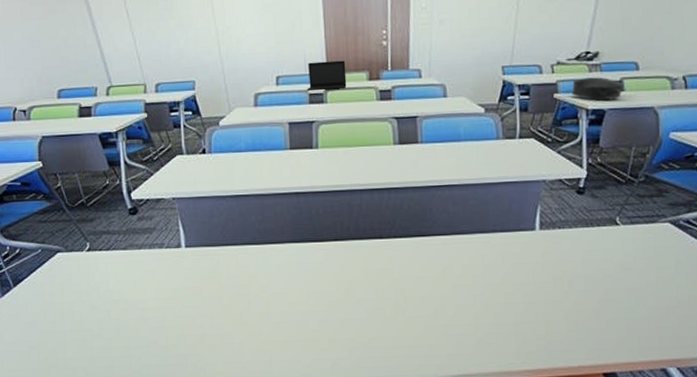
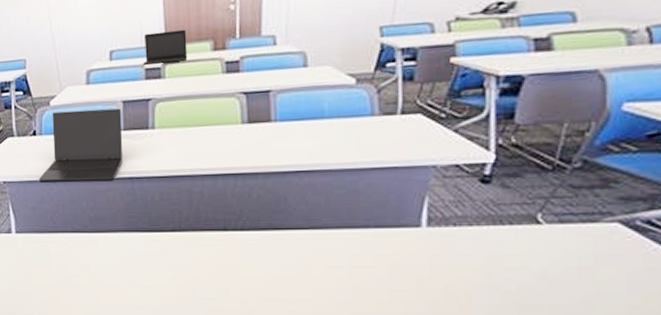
laptop: none [209,129,290,199] -> present [39,108,123,184]
backpack: present [571,77,624,101] -> none [475,34,552,64]

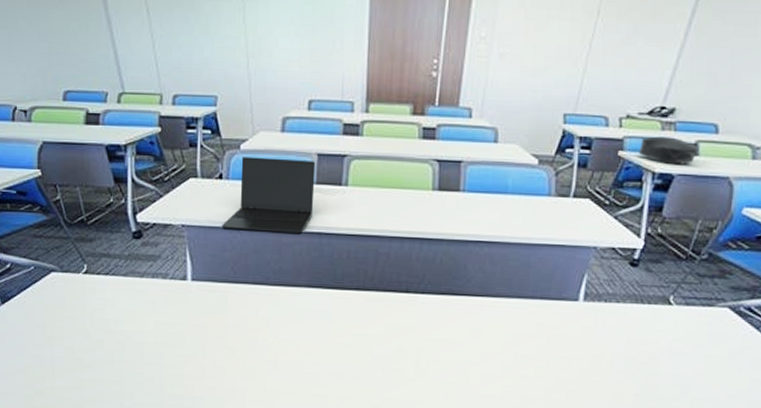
laptop: present [143,29,188,66] -> none [342,88,388,122]
backpack: none [475,34,552,64] -> present [638,136,698,166]

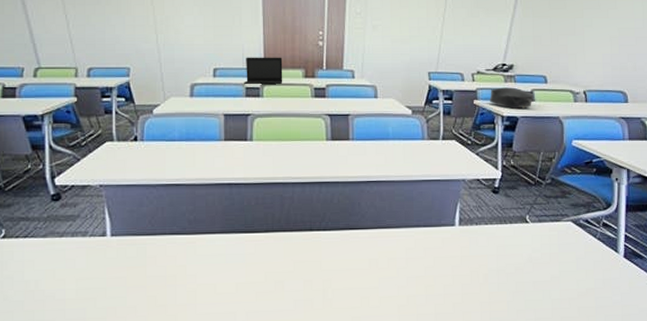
laptop: present [222,157,316,235] -> none [139,120,223,188]
laptop: none [342,88,388,122] -> present [244,57,283,85]

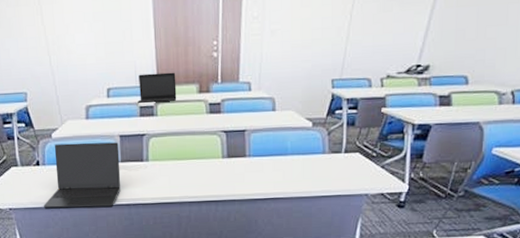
laptop: none [139,120,223,188] -> present [44,142,121,210]
backpack: present [489,87,534,110] -> none [399,91,451,116]

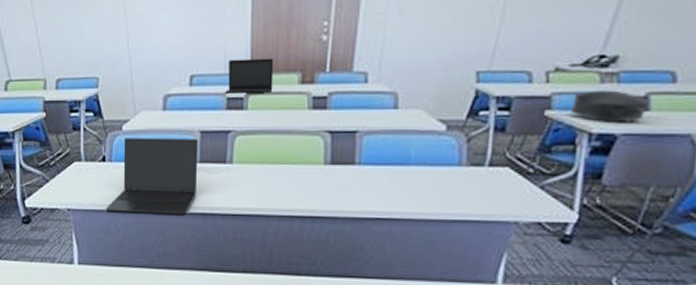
backpack: none [399,91,451,116] -> present [570,90,649,124]

